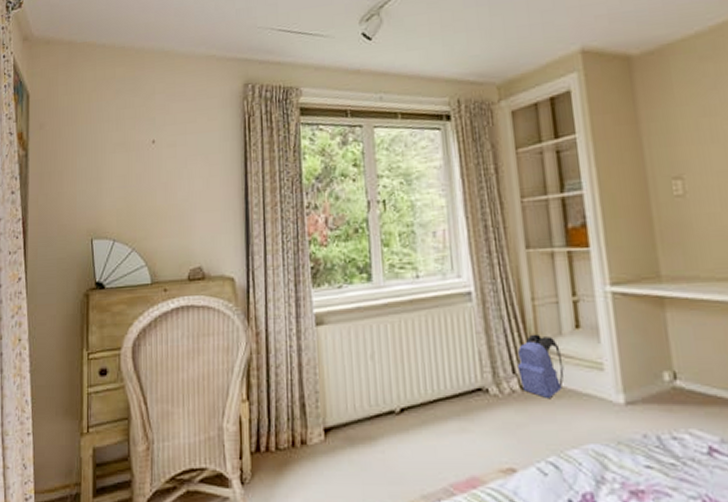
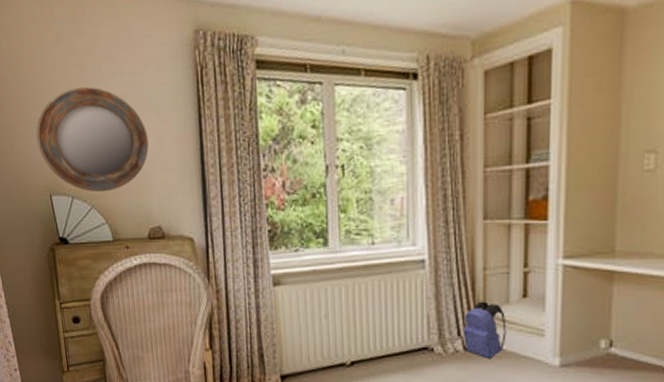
home mirror: none [85,135,195,235] -> present [36,87,149,193]

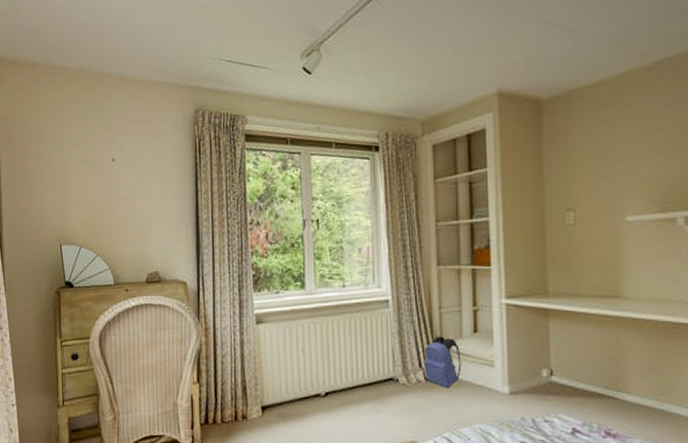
home mirror: present [36,87,149,193] -> none [53,154,151,242]

